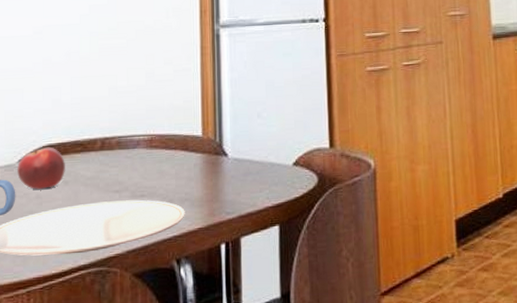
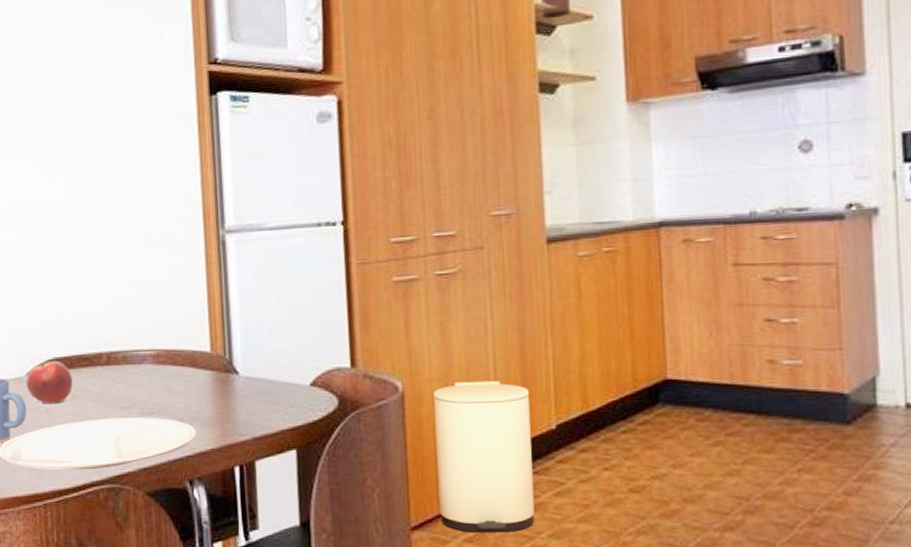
pedal bin: none [401,156,487,295] -> present [434,380,535,532]

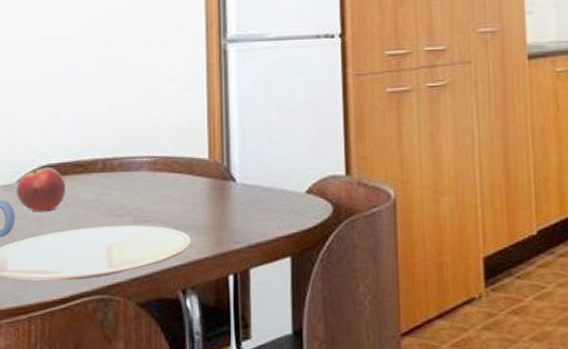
pedal bin: present [434,380,535,532] -> none [424,188,517,337]

